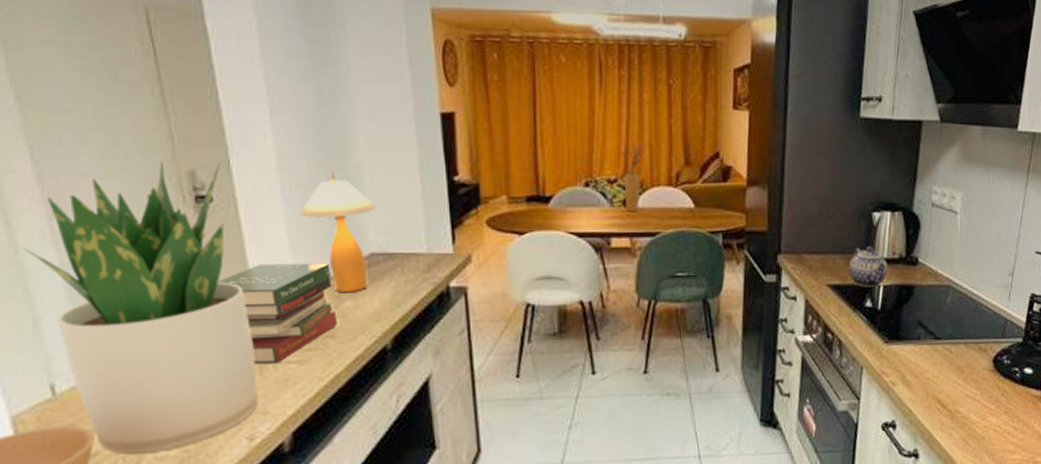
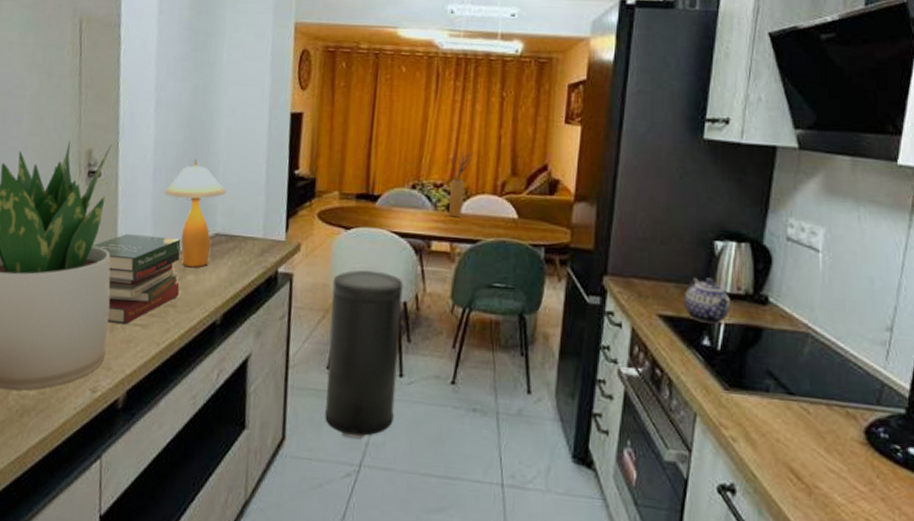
pedal bin: none [512,274,590,440] -> present [325,270,404,439]

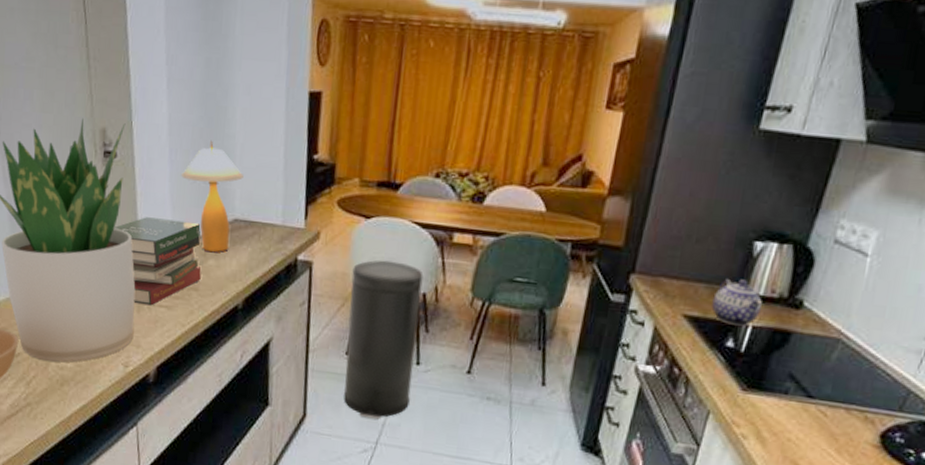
vase: present [449,147,474,218] -> none [473,133,504,209]

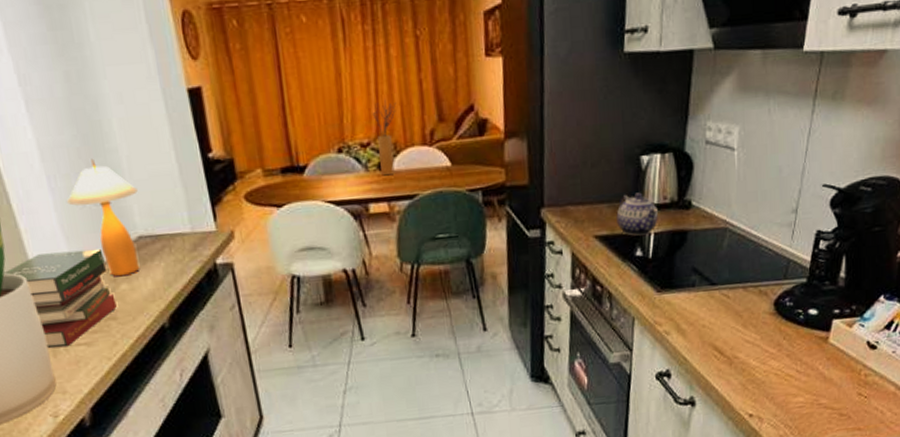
pedal bin: present [344,260,423,420] -> none [276,244,363,405]
vase: none [473,133,504,209] -> present [372,99,397,176]

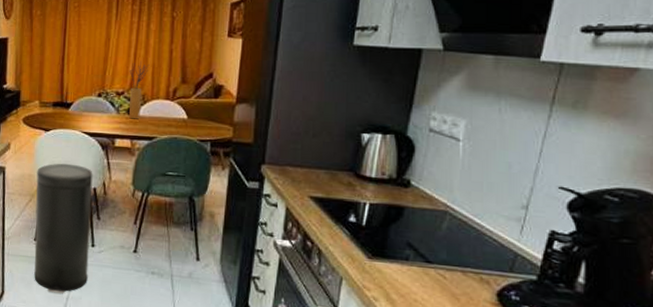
pedal bin: none [276,244,363,405] -> present [34,163,93,294]
teapot: present [616,192,658,236] -> none [332,165,375,204]

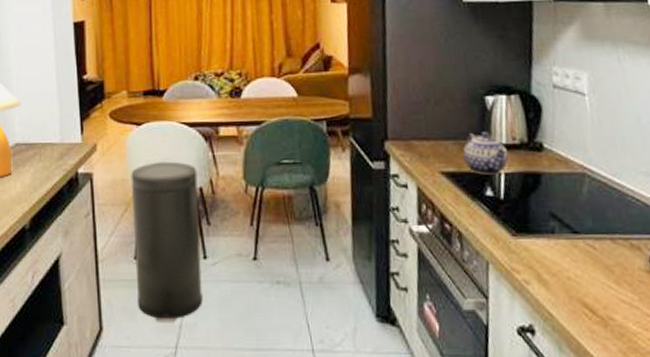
vase: present [129,61,150,119] -> none [227,36,249,103]
teapot: none [332,165,375,204] -> present [462,131,508,175]

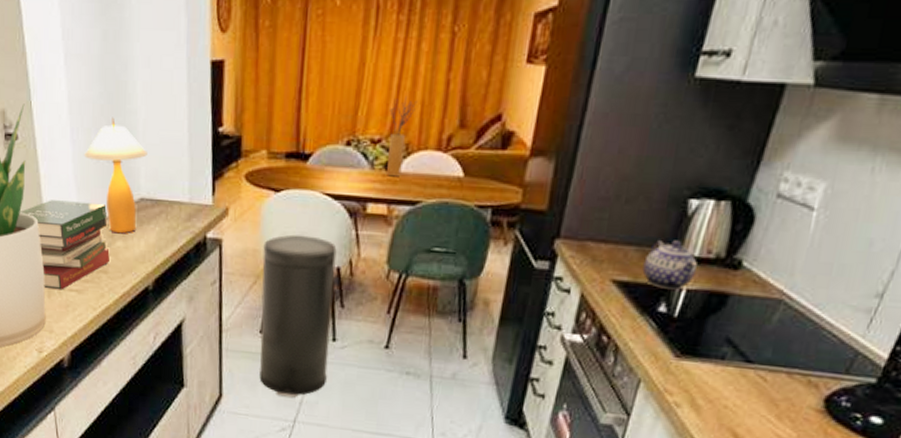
vase: none [227,36,249,103] -> present [387,96,418,177]

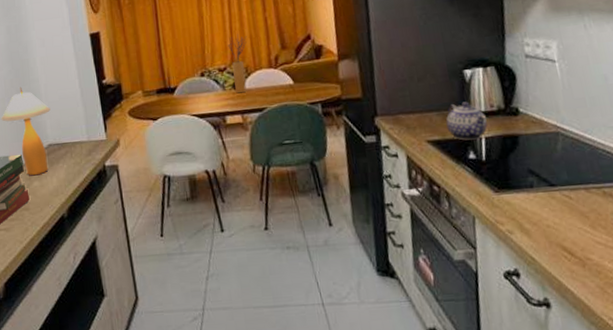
pedal bin: present [259,235,337,398] -> none [151,149,223,289]

